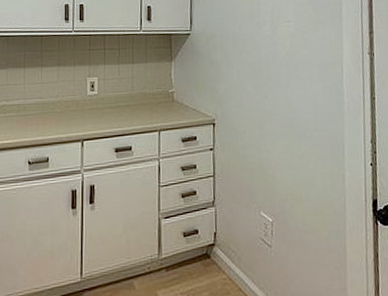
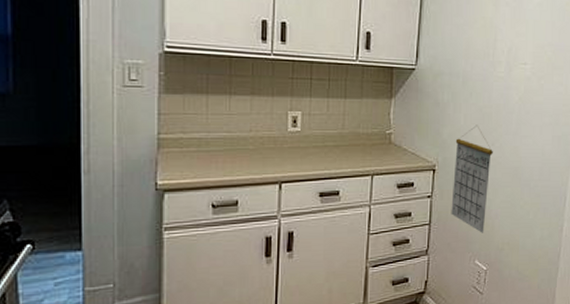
calendar: none [231,80,267,184] -> present [451,125,493,233]

